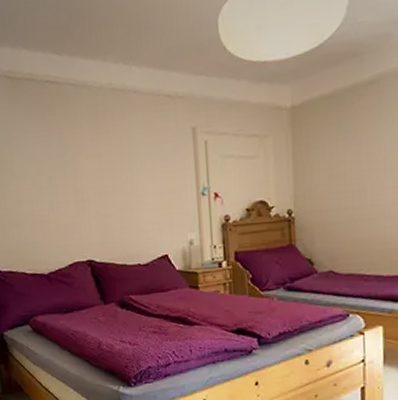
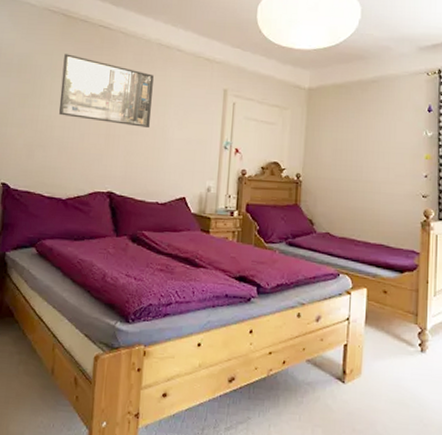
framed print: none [17,120,119,189] -> present [59,54,154,128]

